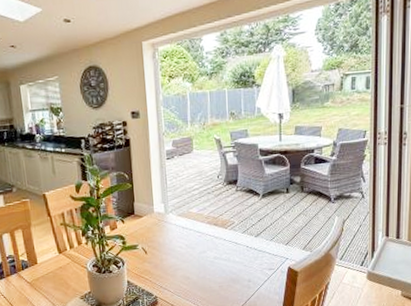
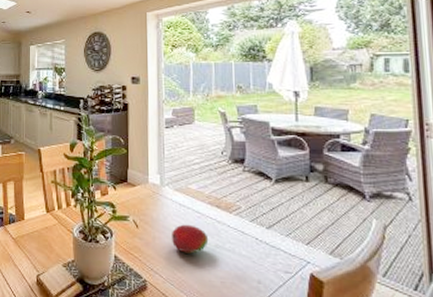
fruit: none [177,243,209,268] -> present [172,224,209,254]

